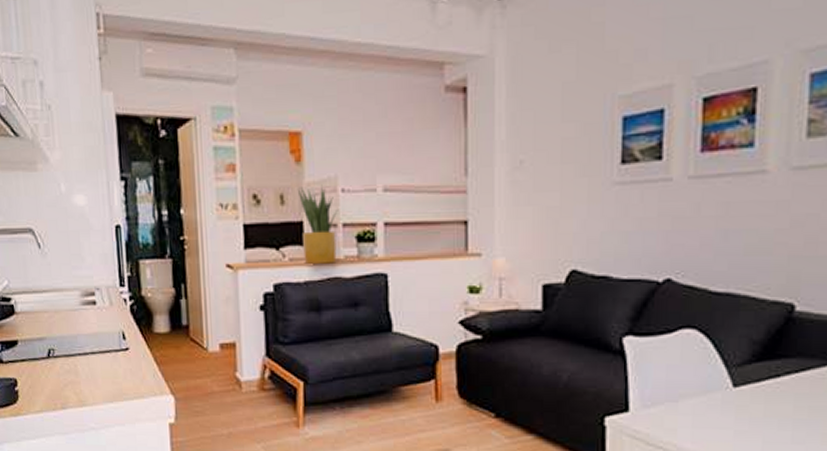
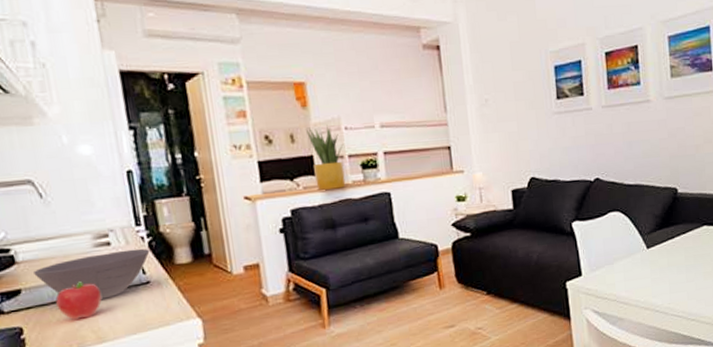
bowl: none [29,311,131,361] -> present [33,248,150,299]
fruit: none [45,339,85,378] -> present [55,281,102,320]

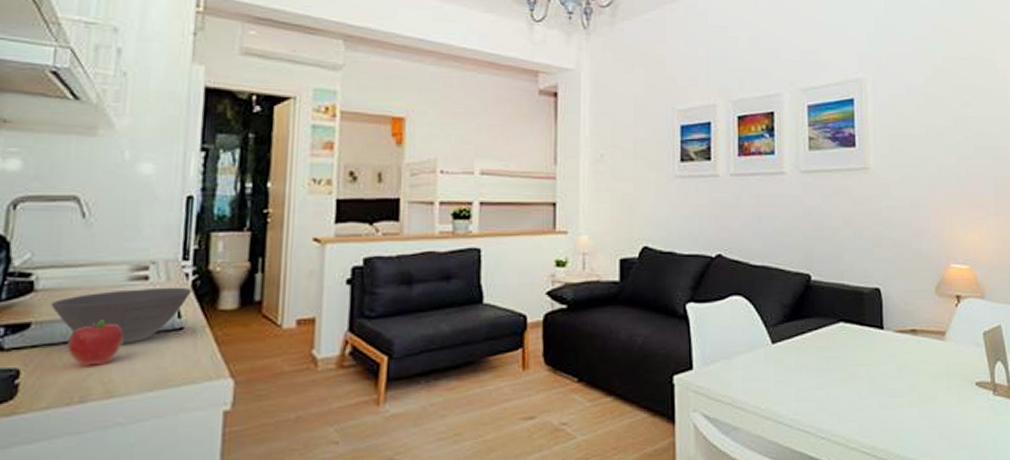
planter: present [307,125,346,190] -> none [397,166,436,239]

